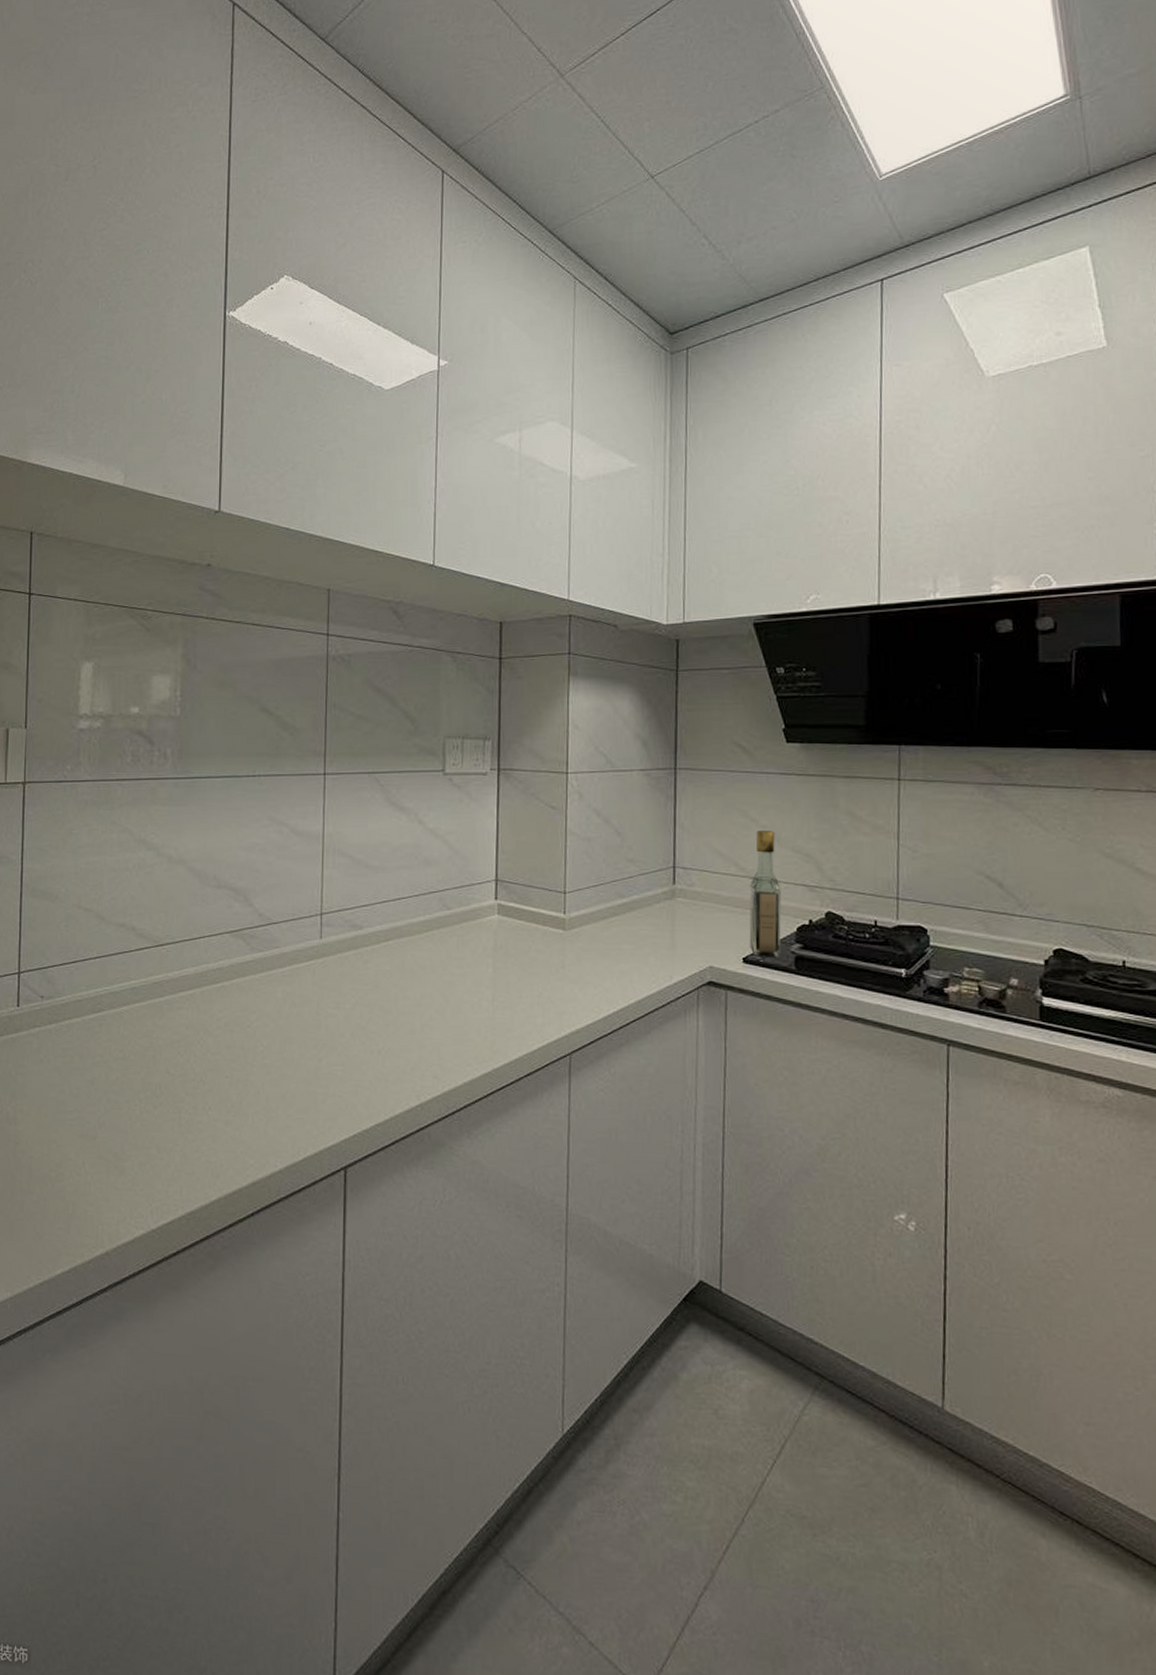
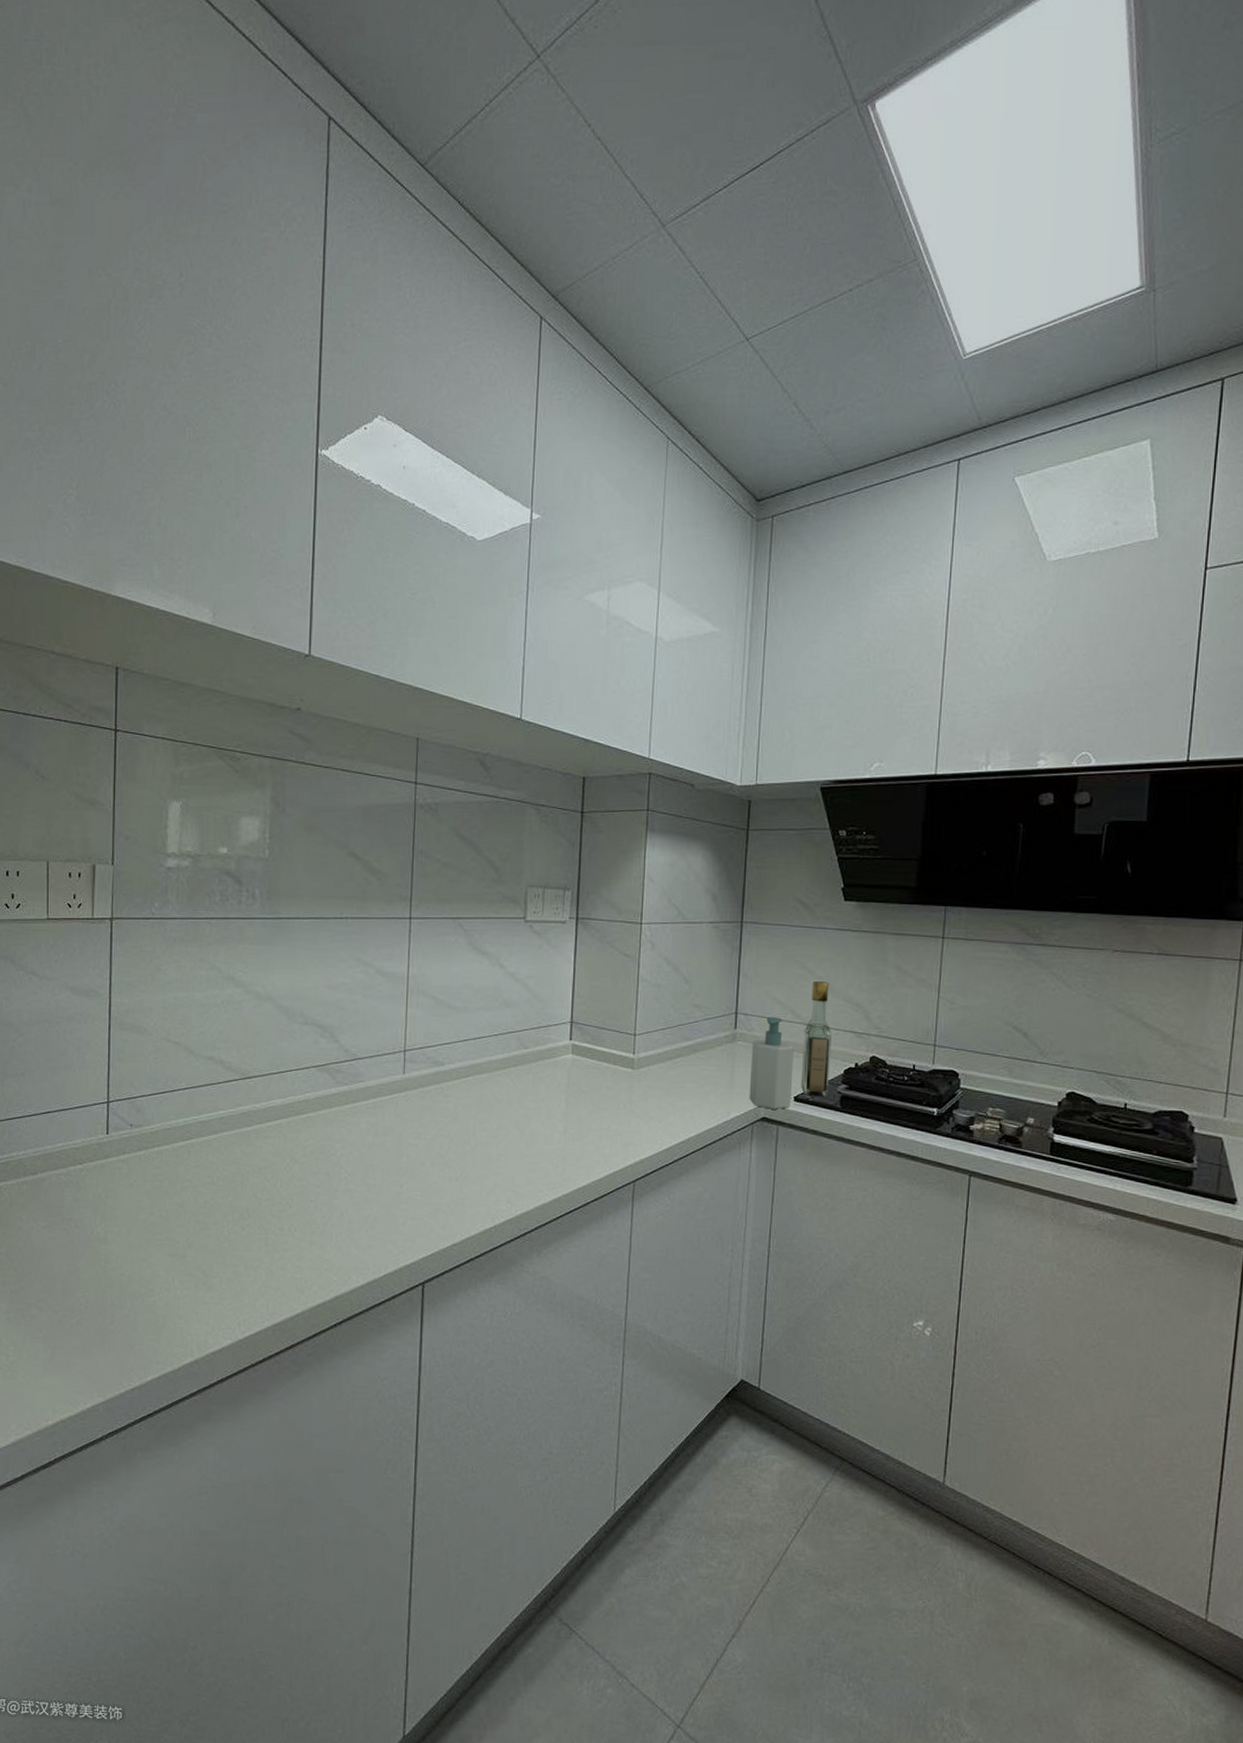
soap bottle: none [692,871,740,972] -> present [749,1017,794,1109]

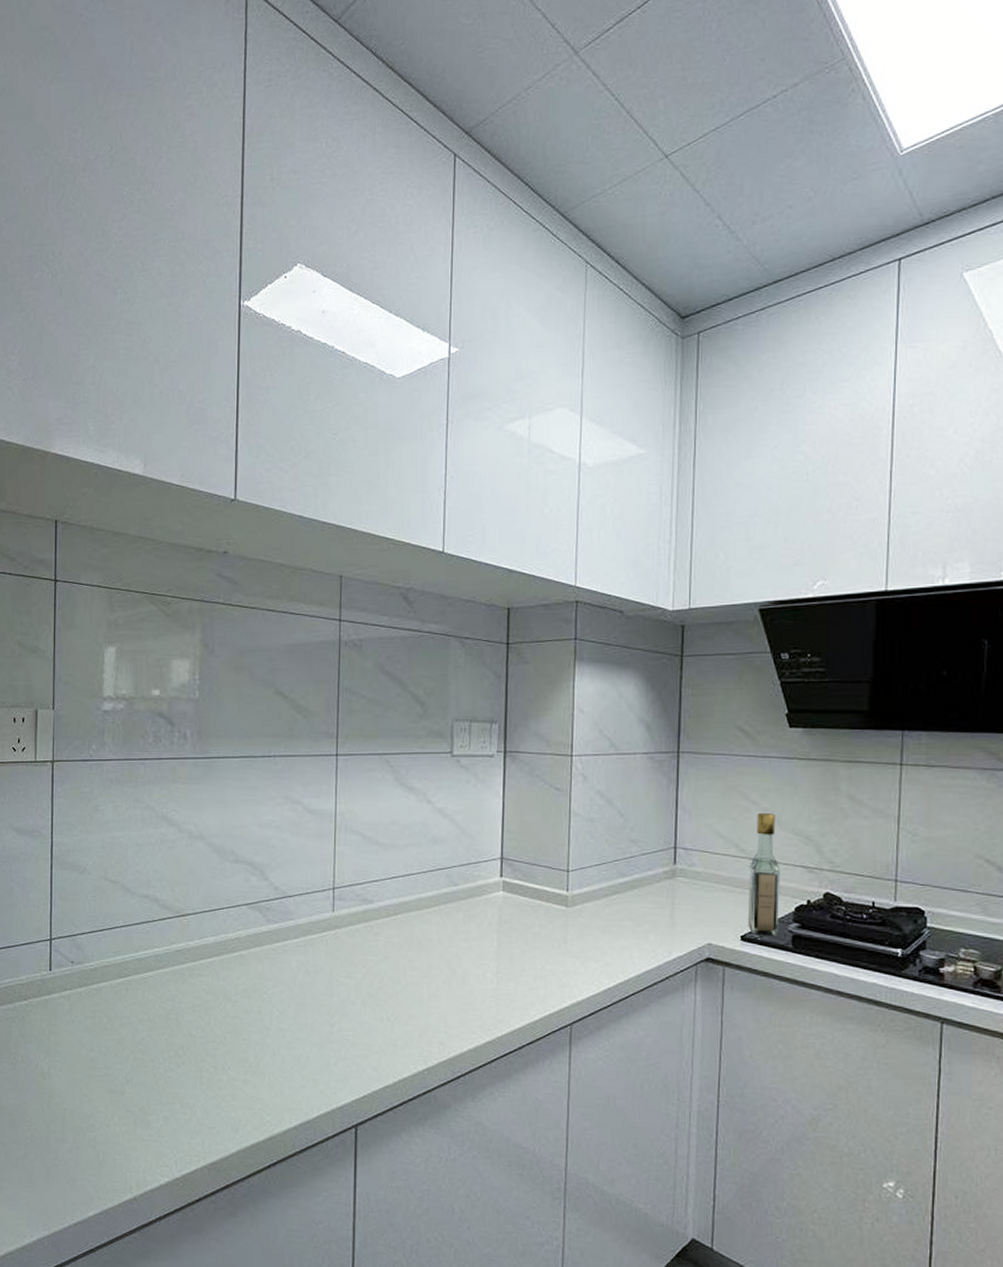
soap bottle: present [749,1017,794,1109] -> none [691,851,739,949]

